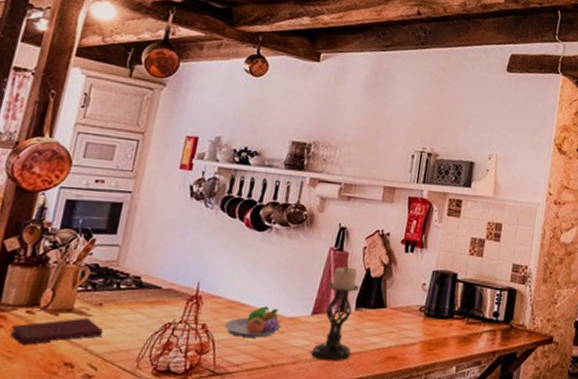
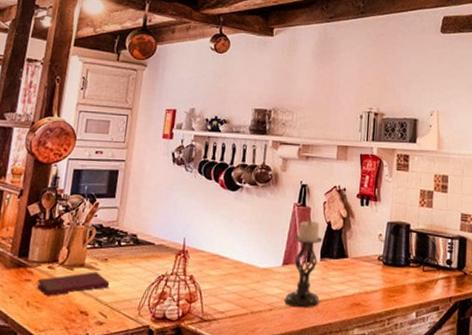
fruit bowl: present [224,306,282,338] -> none [208,258,257,287]

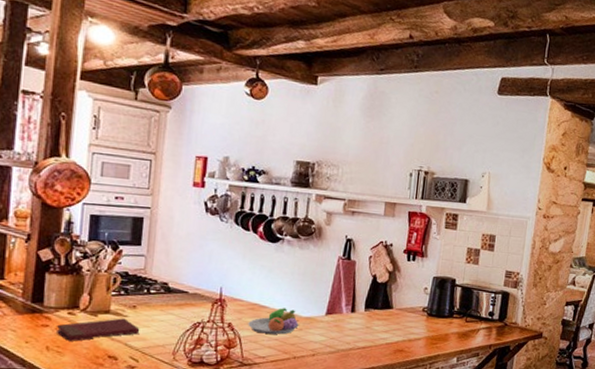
fruit bowl: none [208,258,257,287] -> present [248,308,299,334]
candle holder: present [284,219,323,309] -> none [327,272,368,354]

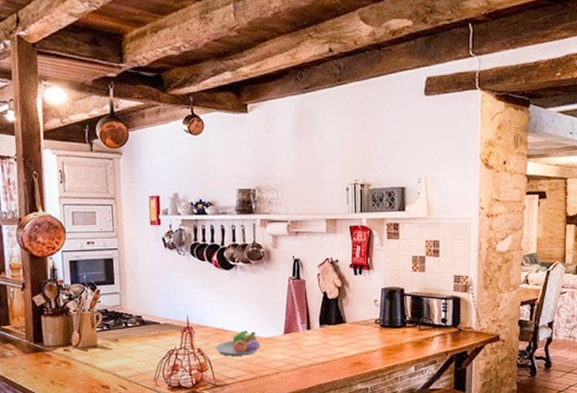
book: present [55,318,140,341] -> none [56,351,124,375]

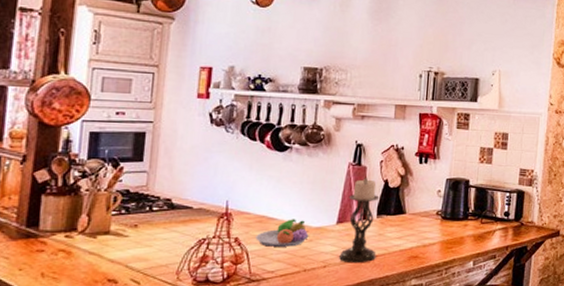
candle holder: none [289,291,323,370] -> present [339,178,380,263]

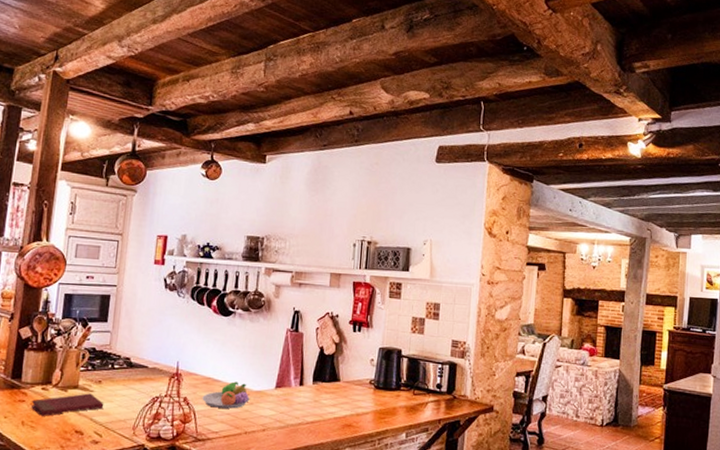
book: none [51,239,142,266] -> present [30,393,104,416]
candle holder: present [339,178,380,263] -> none [277,344,315,429]

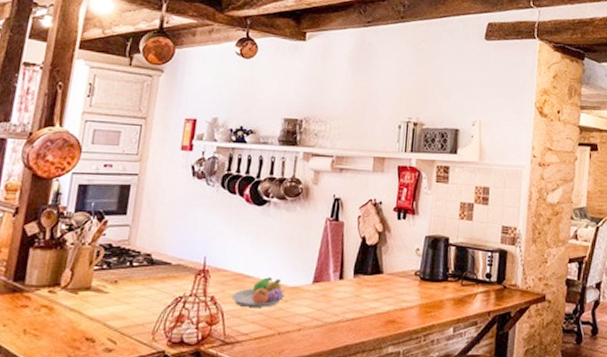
book: present [30,393,104,416] -> none [34,295,120,323]

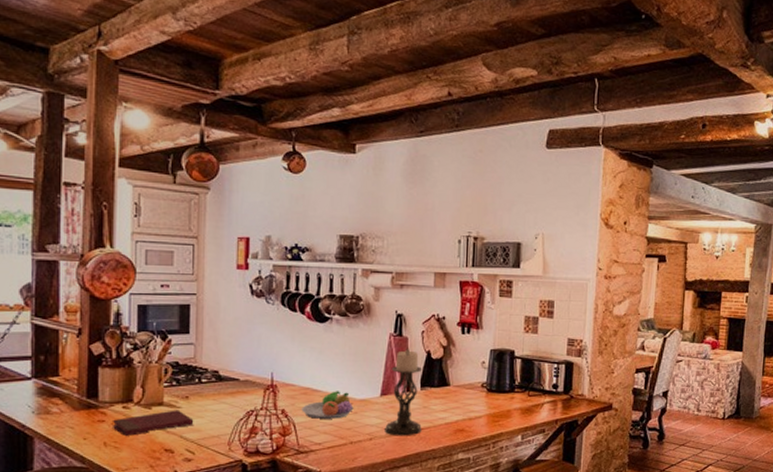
book: none [34,295,120,323] -> present [111,410,194,436]
candle holder: none [314,234,357,327] -> present [385,349,423,436]

